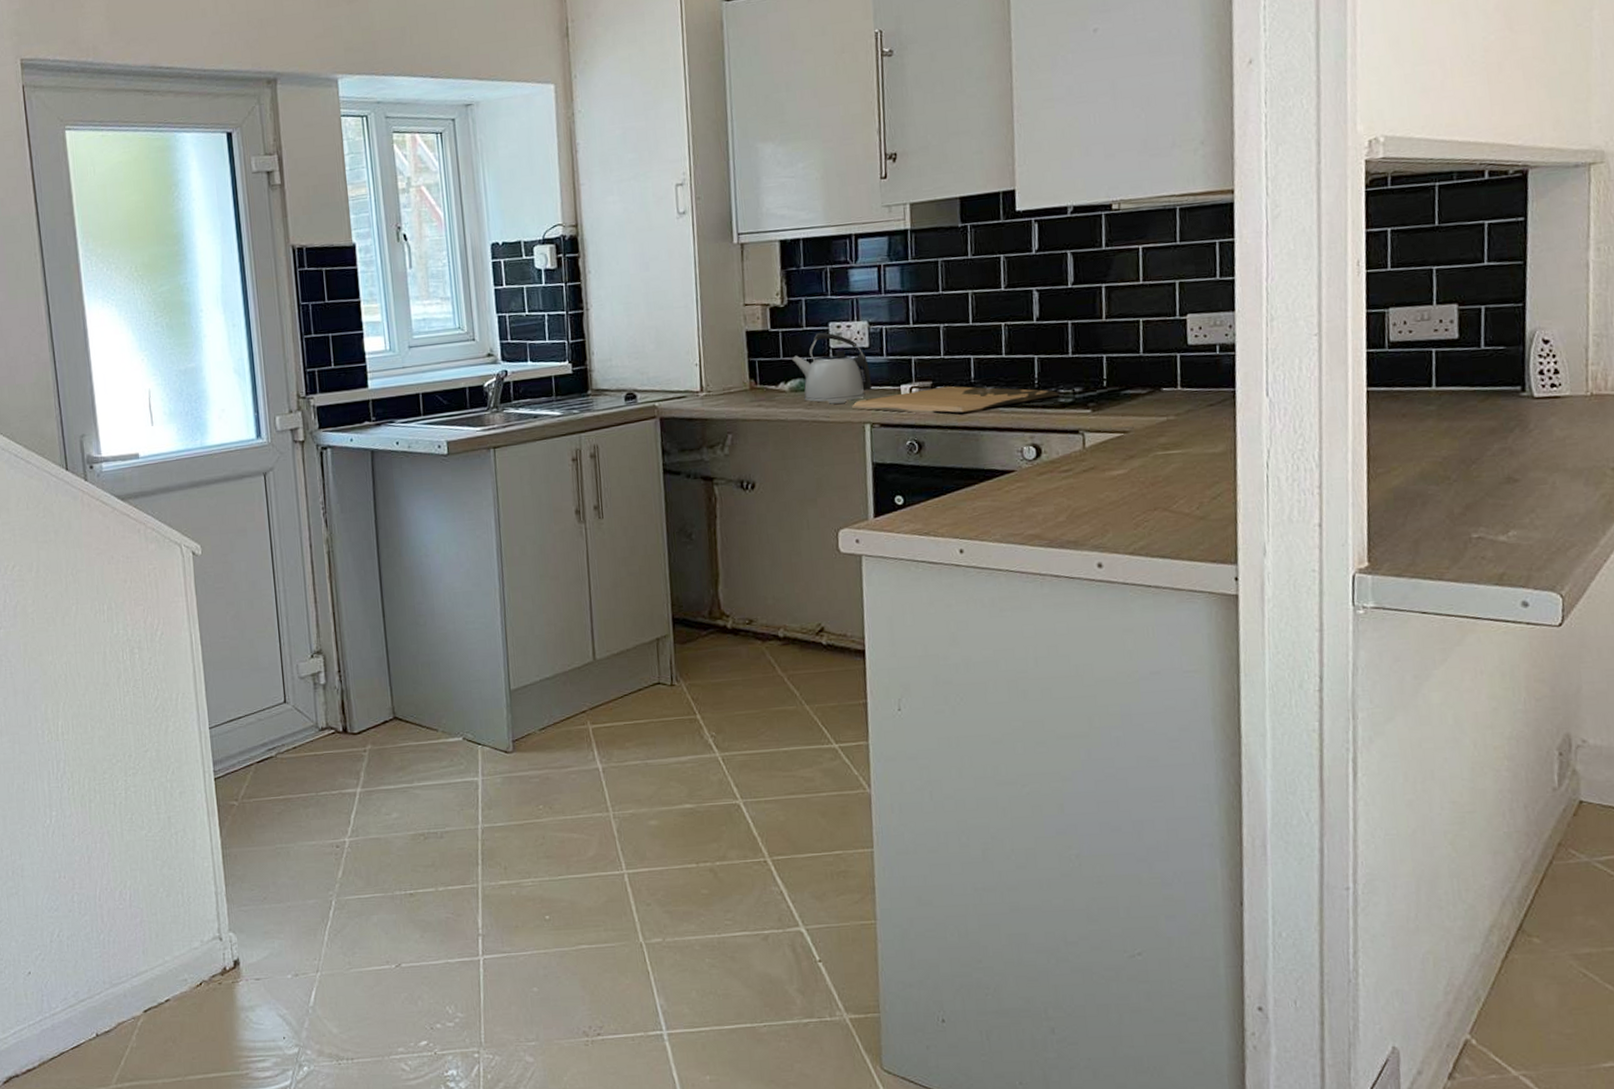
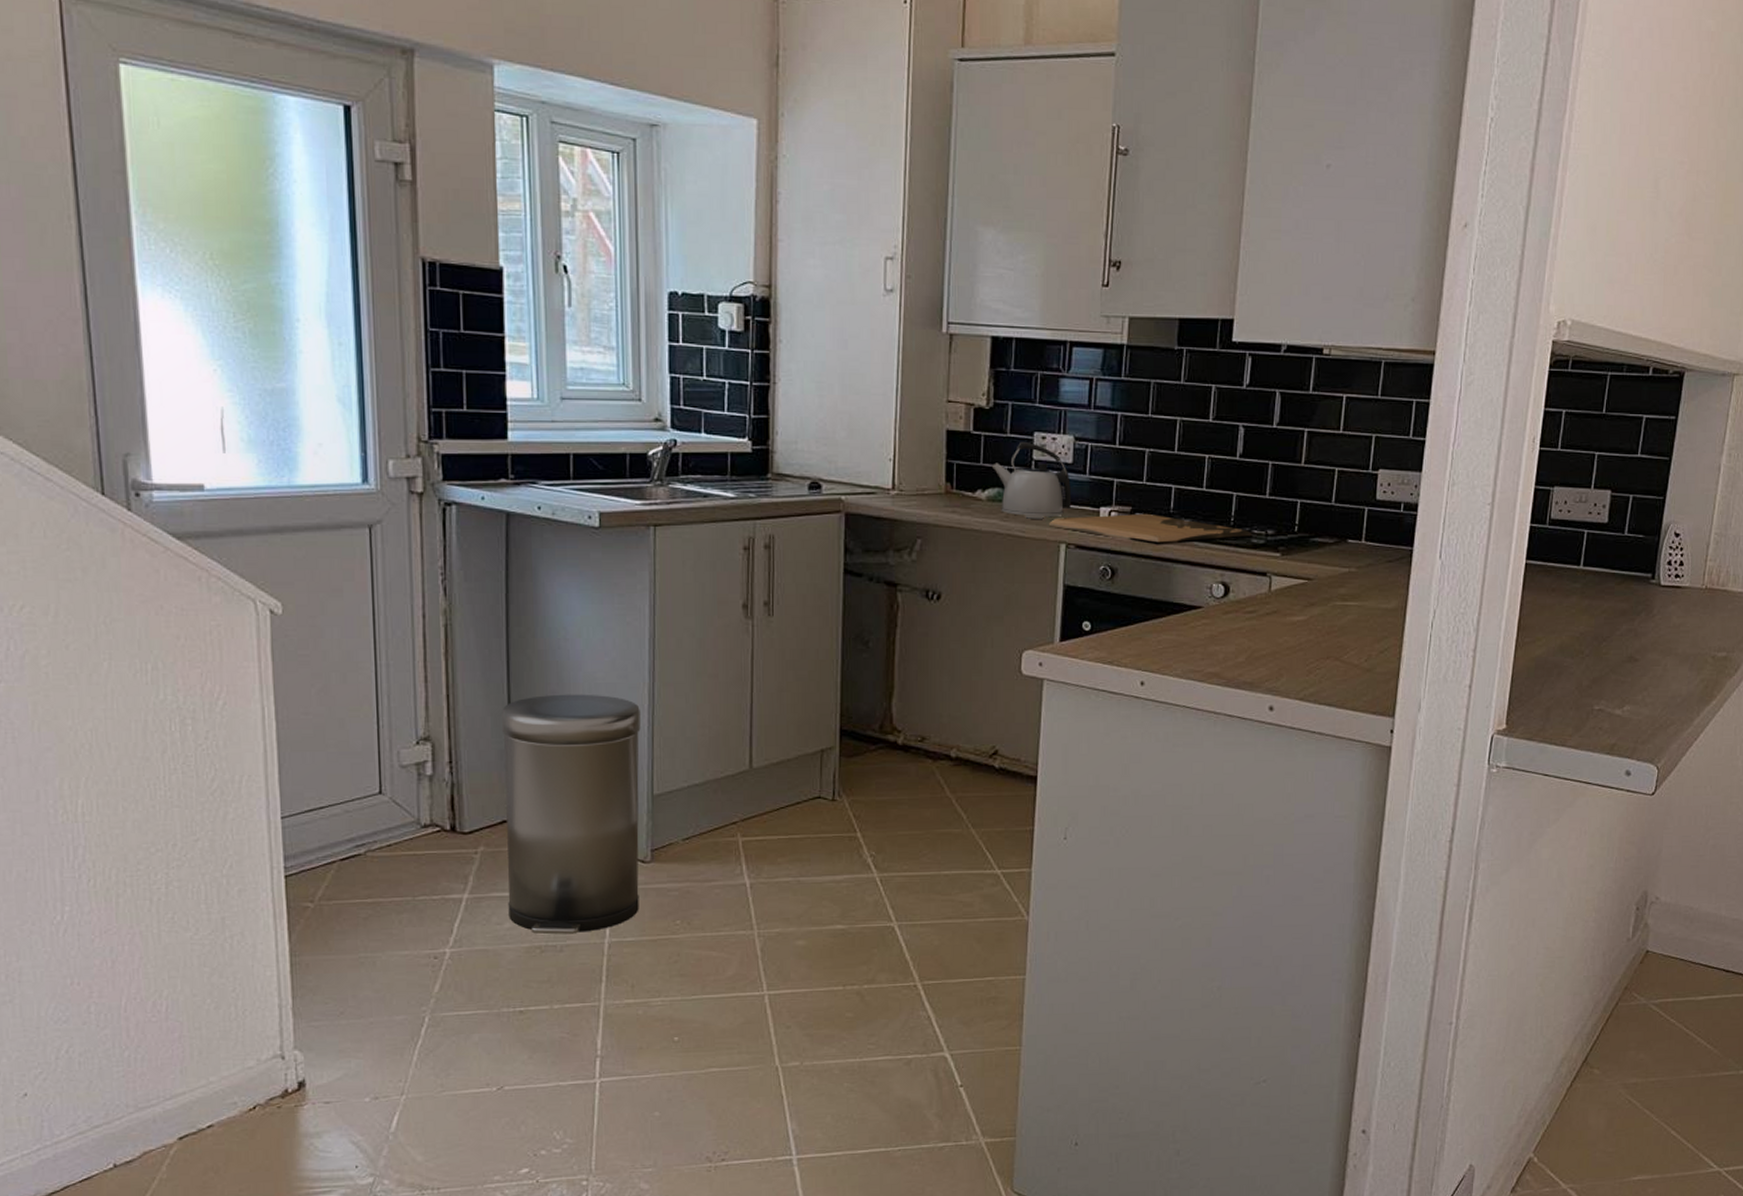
pedal bin: none [378,602,506,823] -> present [502,694,641,935]

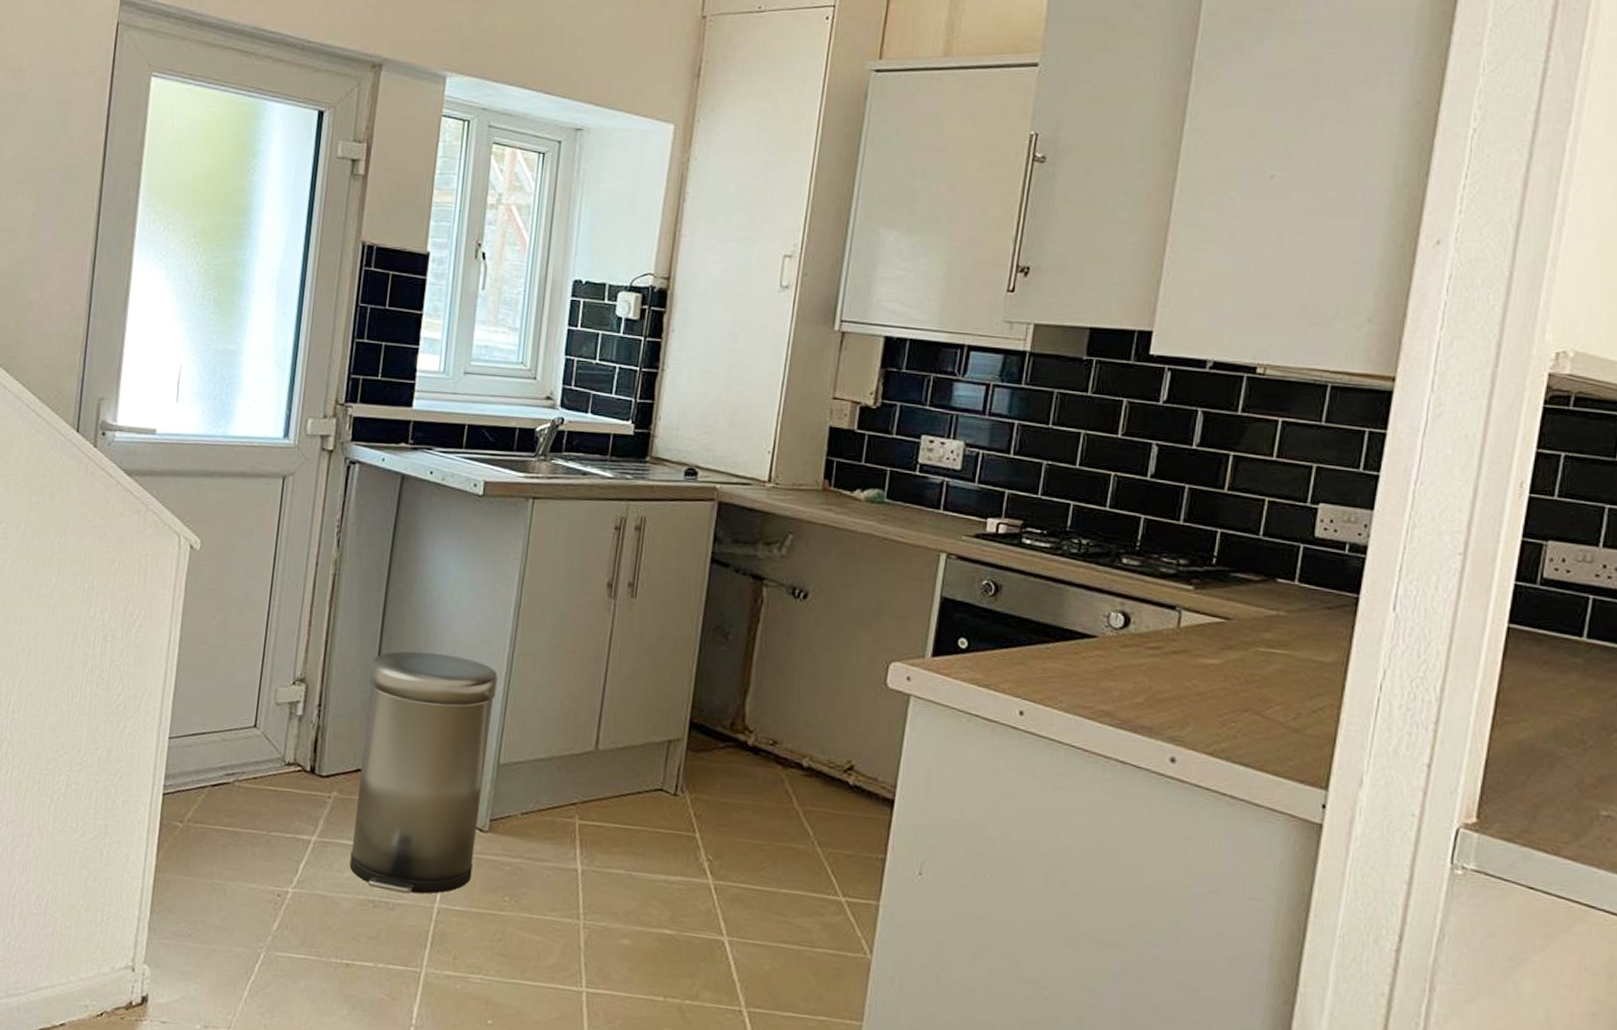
kettle: present [991,441,1072,519] -> none [873,443,957,525]
chopping board: present [1048,513,1253,545] -> none [929,525,1162,567]

